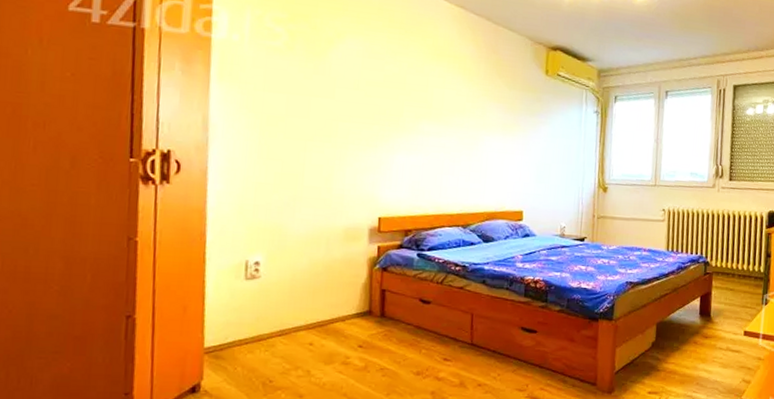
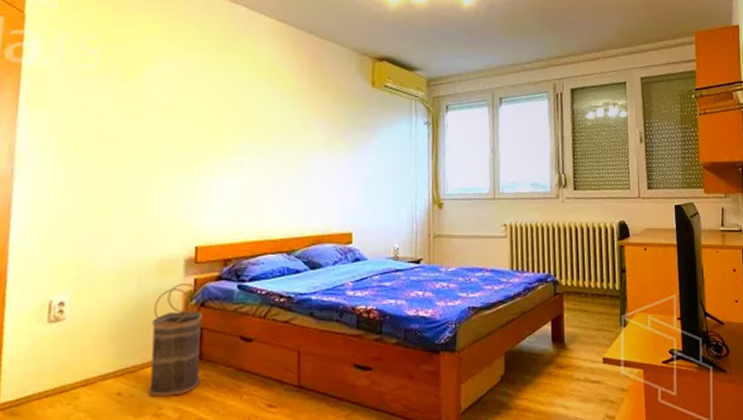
basket: none [336,249,386,349] -> present [147,282,204,397]

